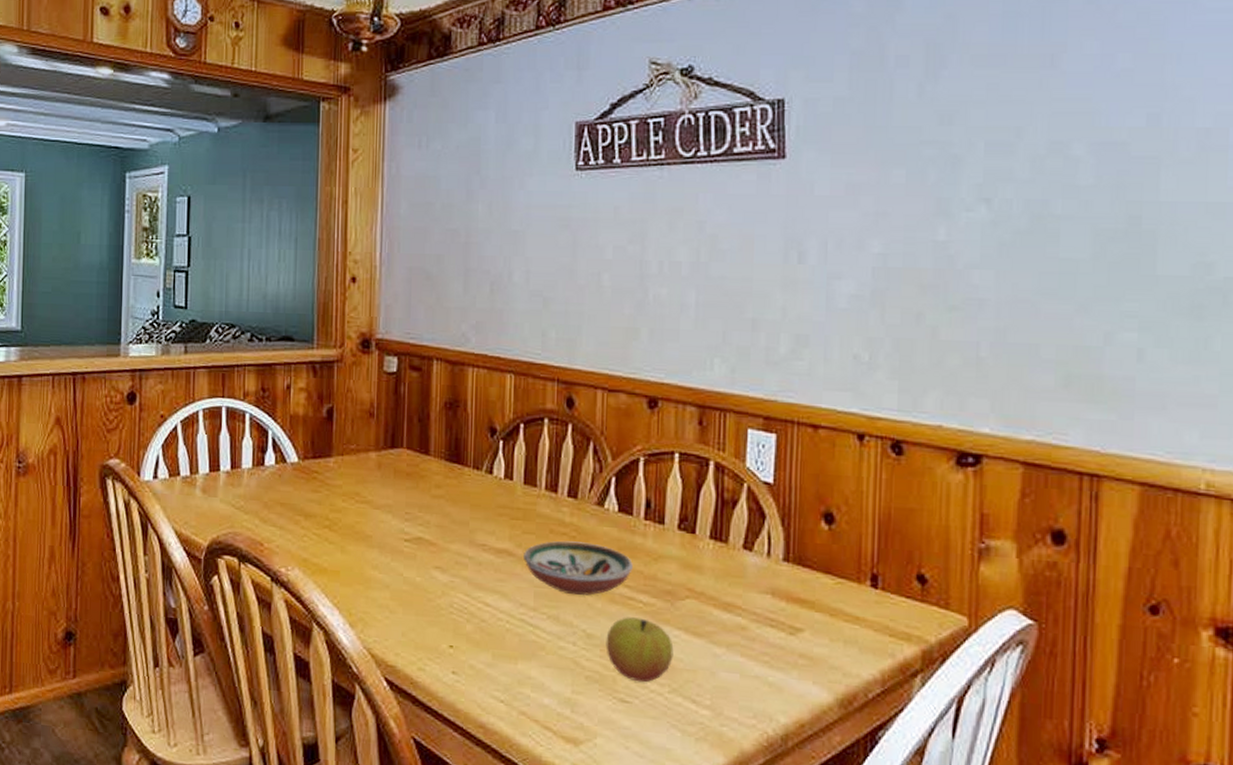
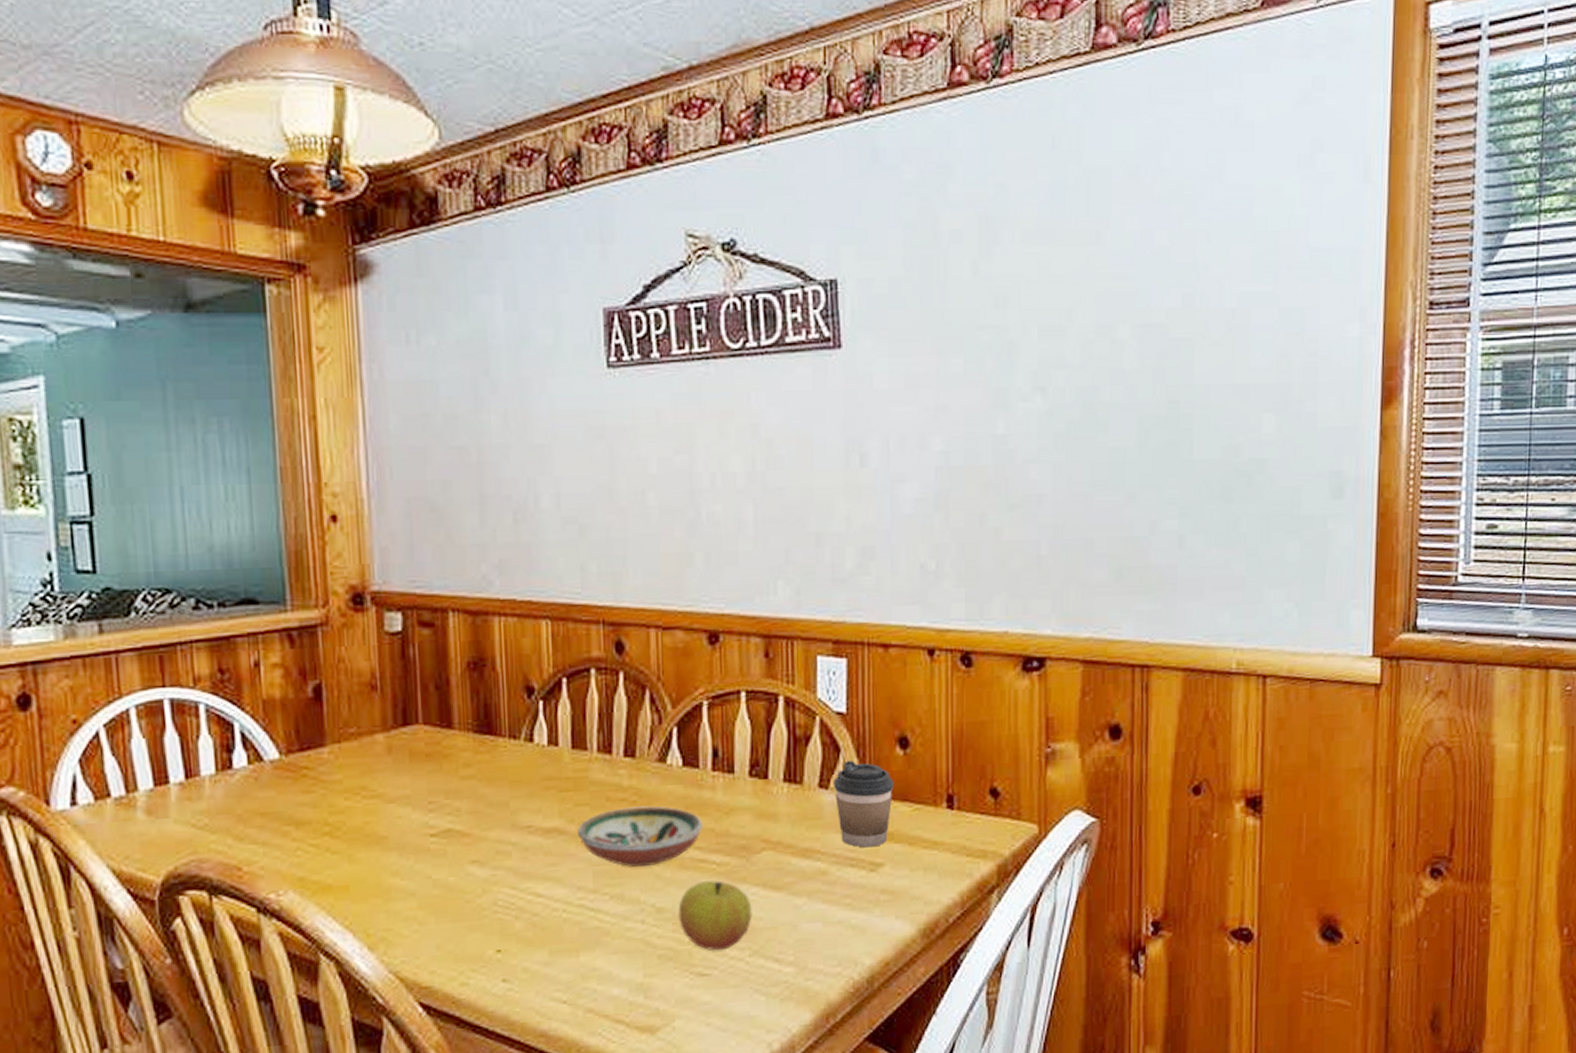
coffee cup: none [757,527,817,612] -> present [833,760,893,848]

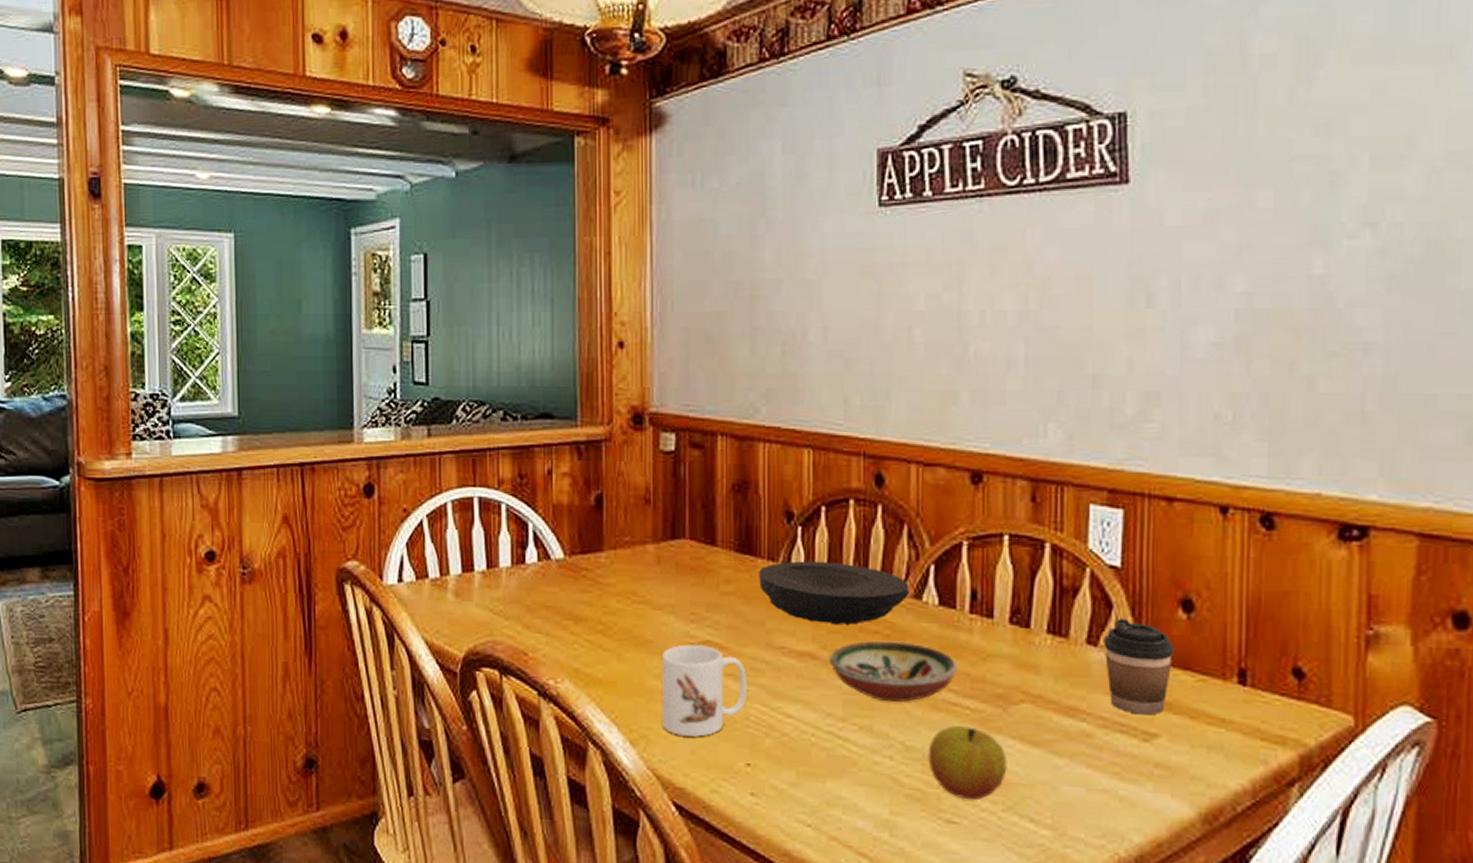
mug: none [399,834,494,933] -> present [662,644,746,737]
plate: none [500,733,654,798] -> present [759,560,909,625]

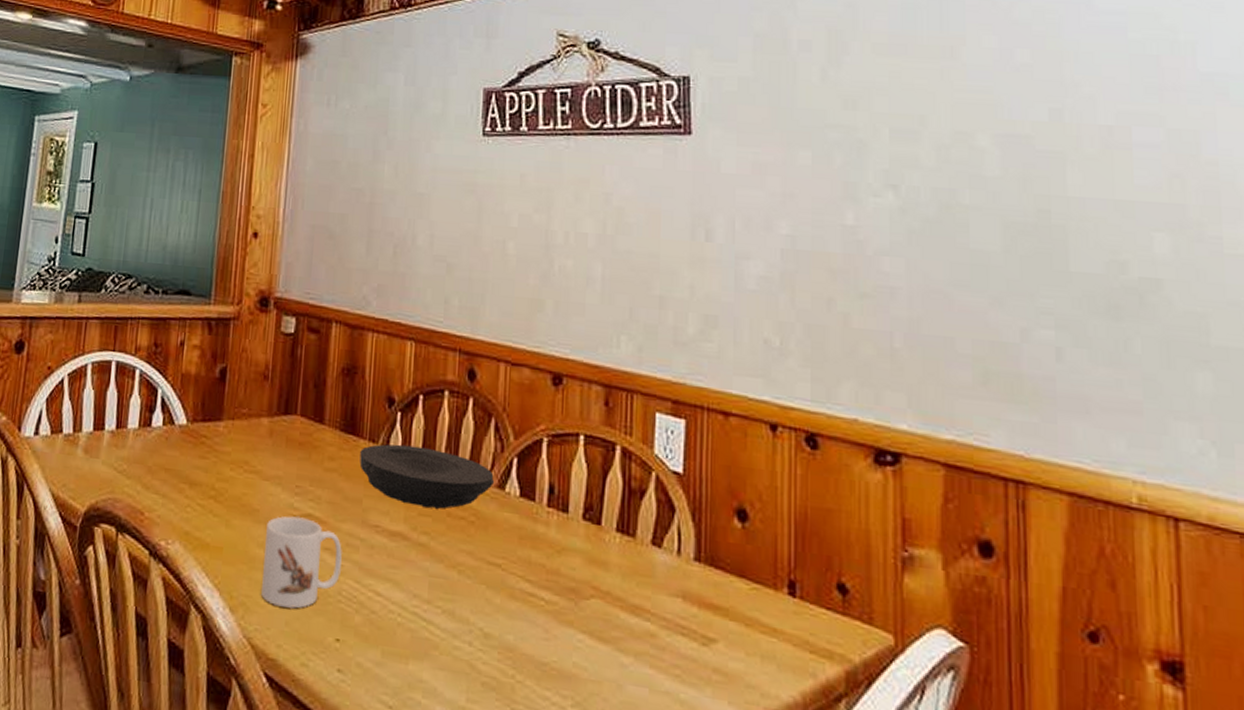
decorative bowl: present [830,640,957,702] -> none [418,525,534,589]
apple: present [928,726,1007,801] -> none [504,615,578,694]
coffee cup: present [1103,617,1174,715] -> none [667,522,730,620]

